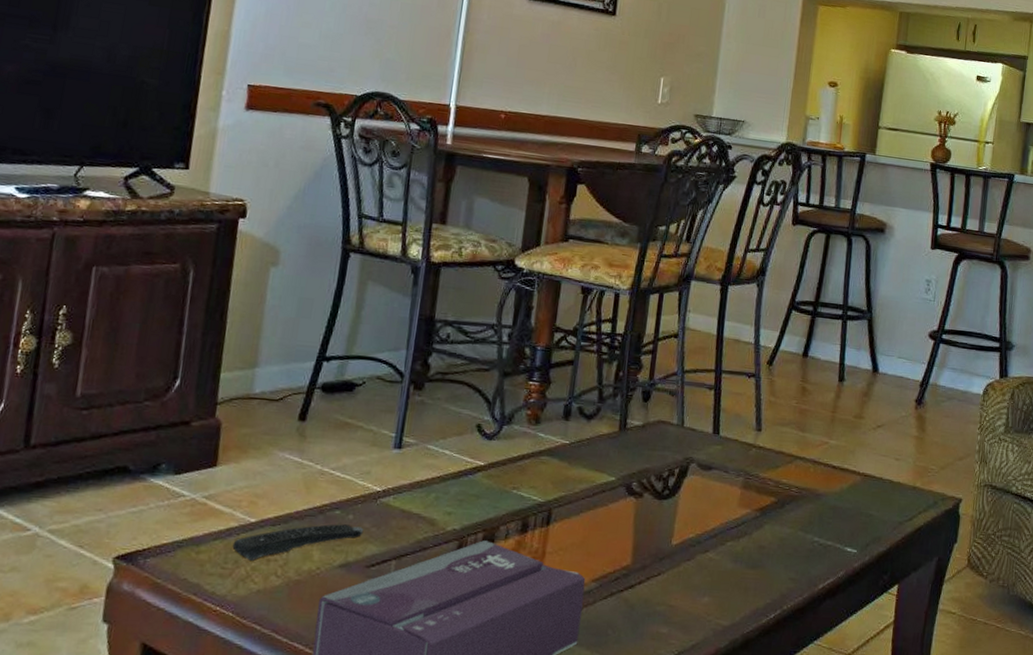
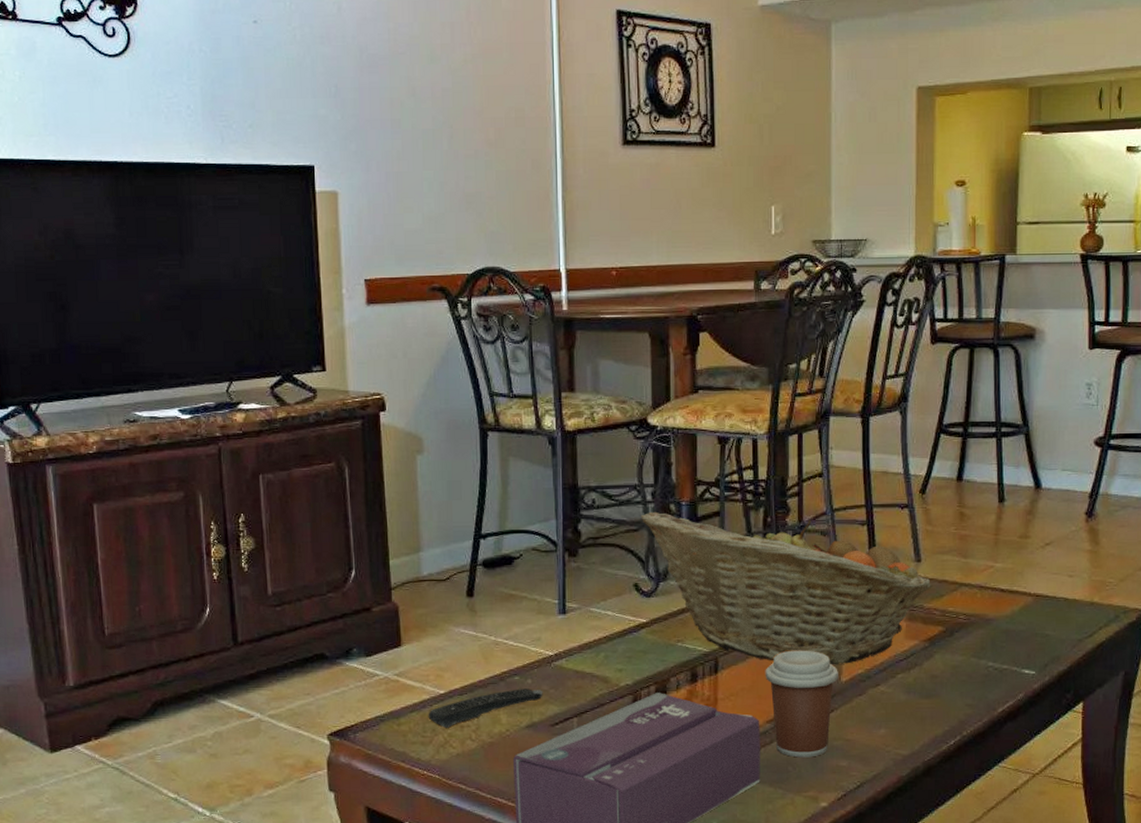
fruit basket: none [494,352,770,528] -> present [640,511,932,665]
coffee cup: none [597,508,670,622] -> present [765,650,838,758]

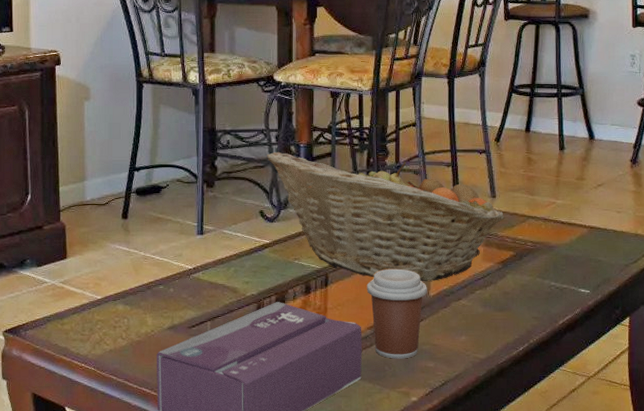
remote control: present [428,689,543,728] -> none [87,296,183,328]

